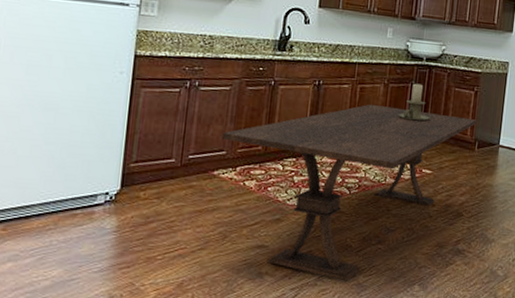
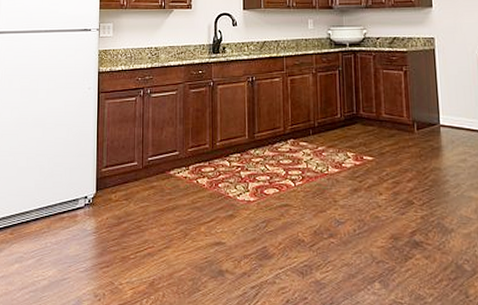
dining table: present [222,104,477,282] -> none [174,94,412,279]
candle holder: present [397,83,431,122] -> none [330,69,363,107]

